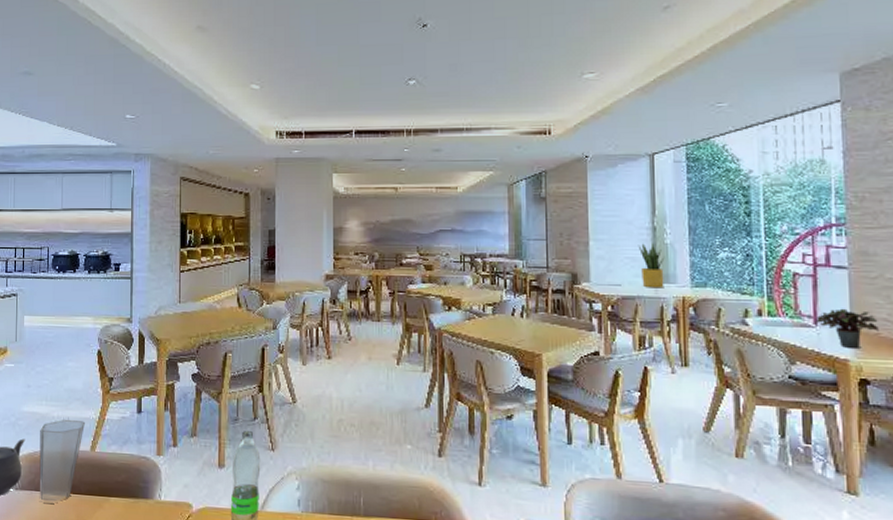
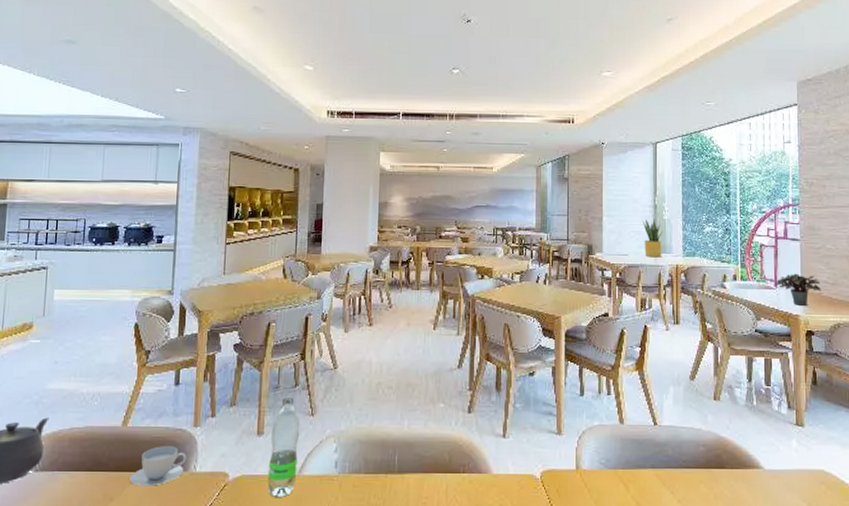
cup: present [39,419,86,504] -> none [62,394,118,483]
teacup: none [100,472,151,512] -> present [130,446,186,486]

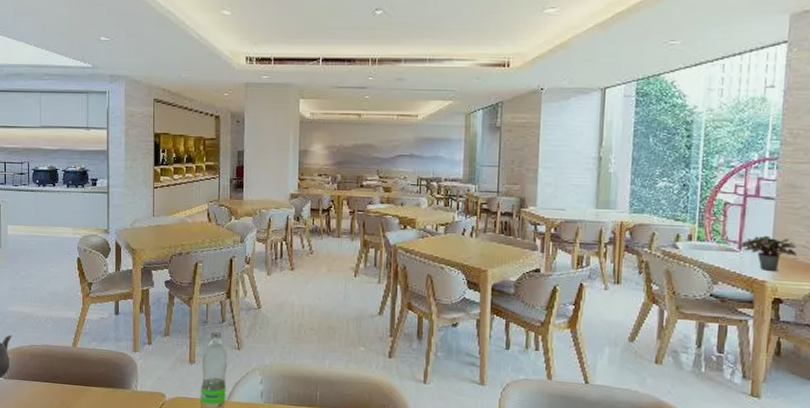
teacup: present [130,446,186,486] -> none [82,366,128,399]
planter: present [642,218,663,258] -> none [583,171,608,214]

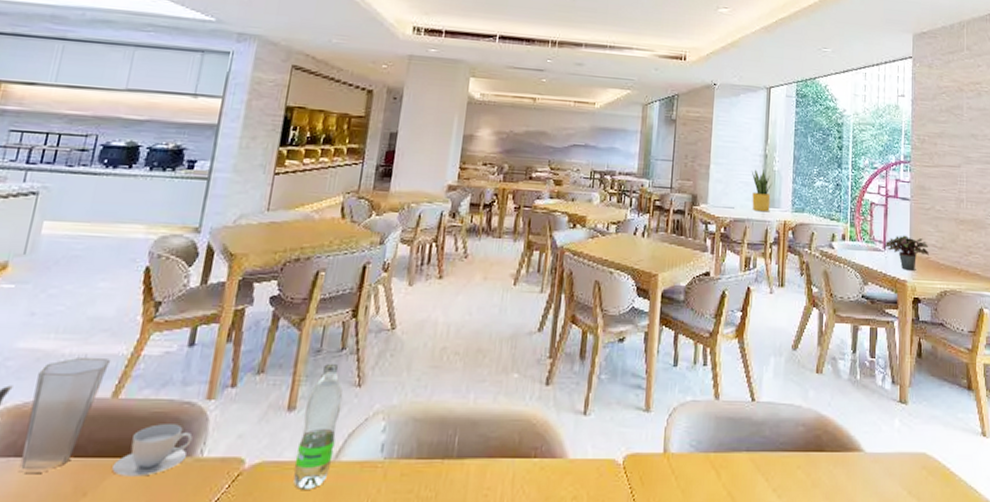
cup: none [26,318,68,391] -> present [18,356,111,473]
teacup: none [82,366,128,399] -> present [112,424,193,476]
planter: none [583,171,608,214] -> present [751,168,773,212]

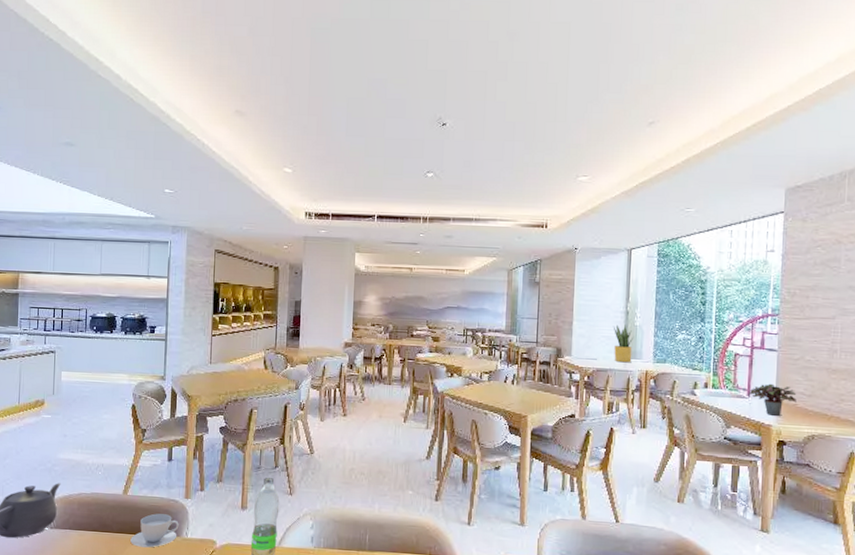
cup: present [18,356,111,473] -> none [73,465,119,541]

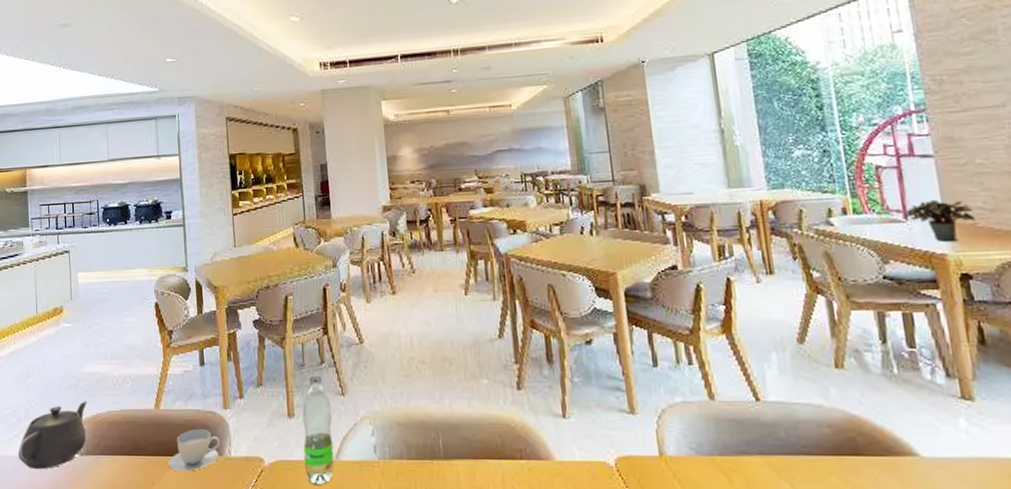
planter: present [613,324,634,363] -> none [706,145,739,194]

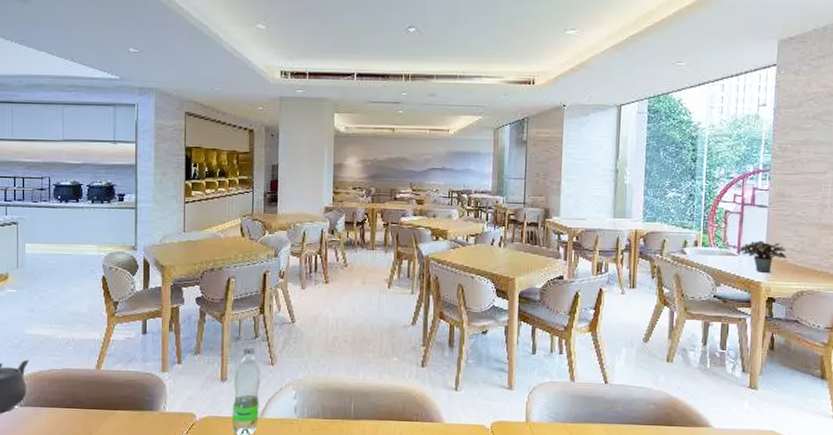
teacup: present [168,429,220,471] -> none [106,388,156,423]

